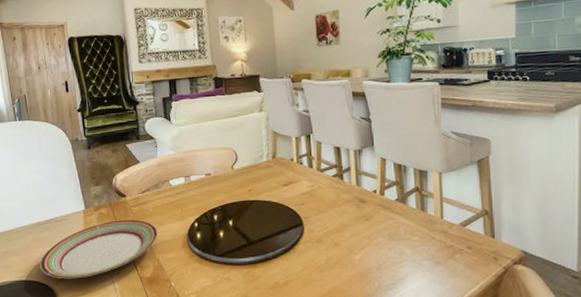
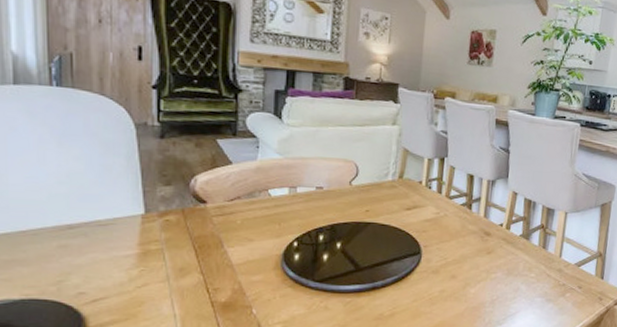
plate: present [40,219,158,279] -> none [64,230,244,300]

